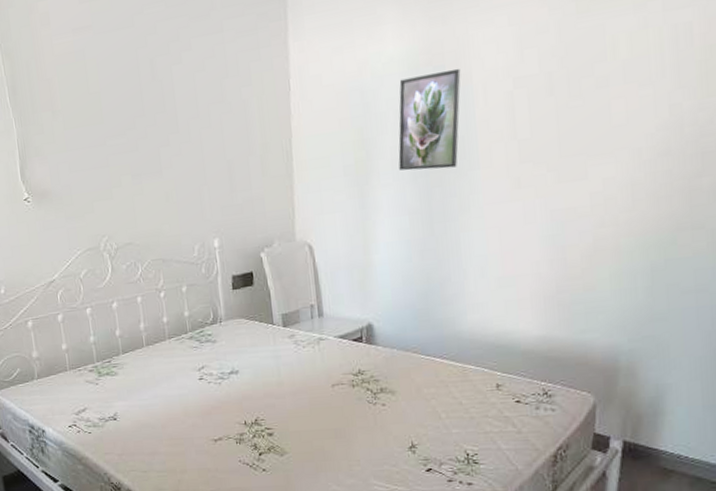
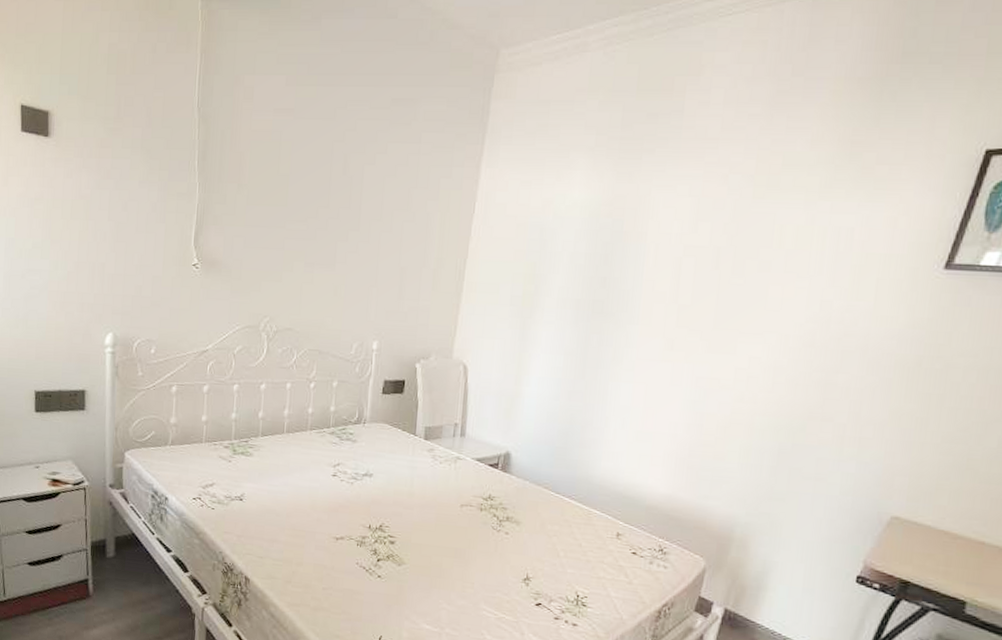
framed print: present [398,68,461,171] -> none [563,225,637,318]

